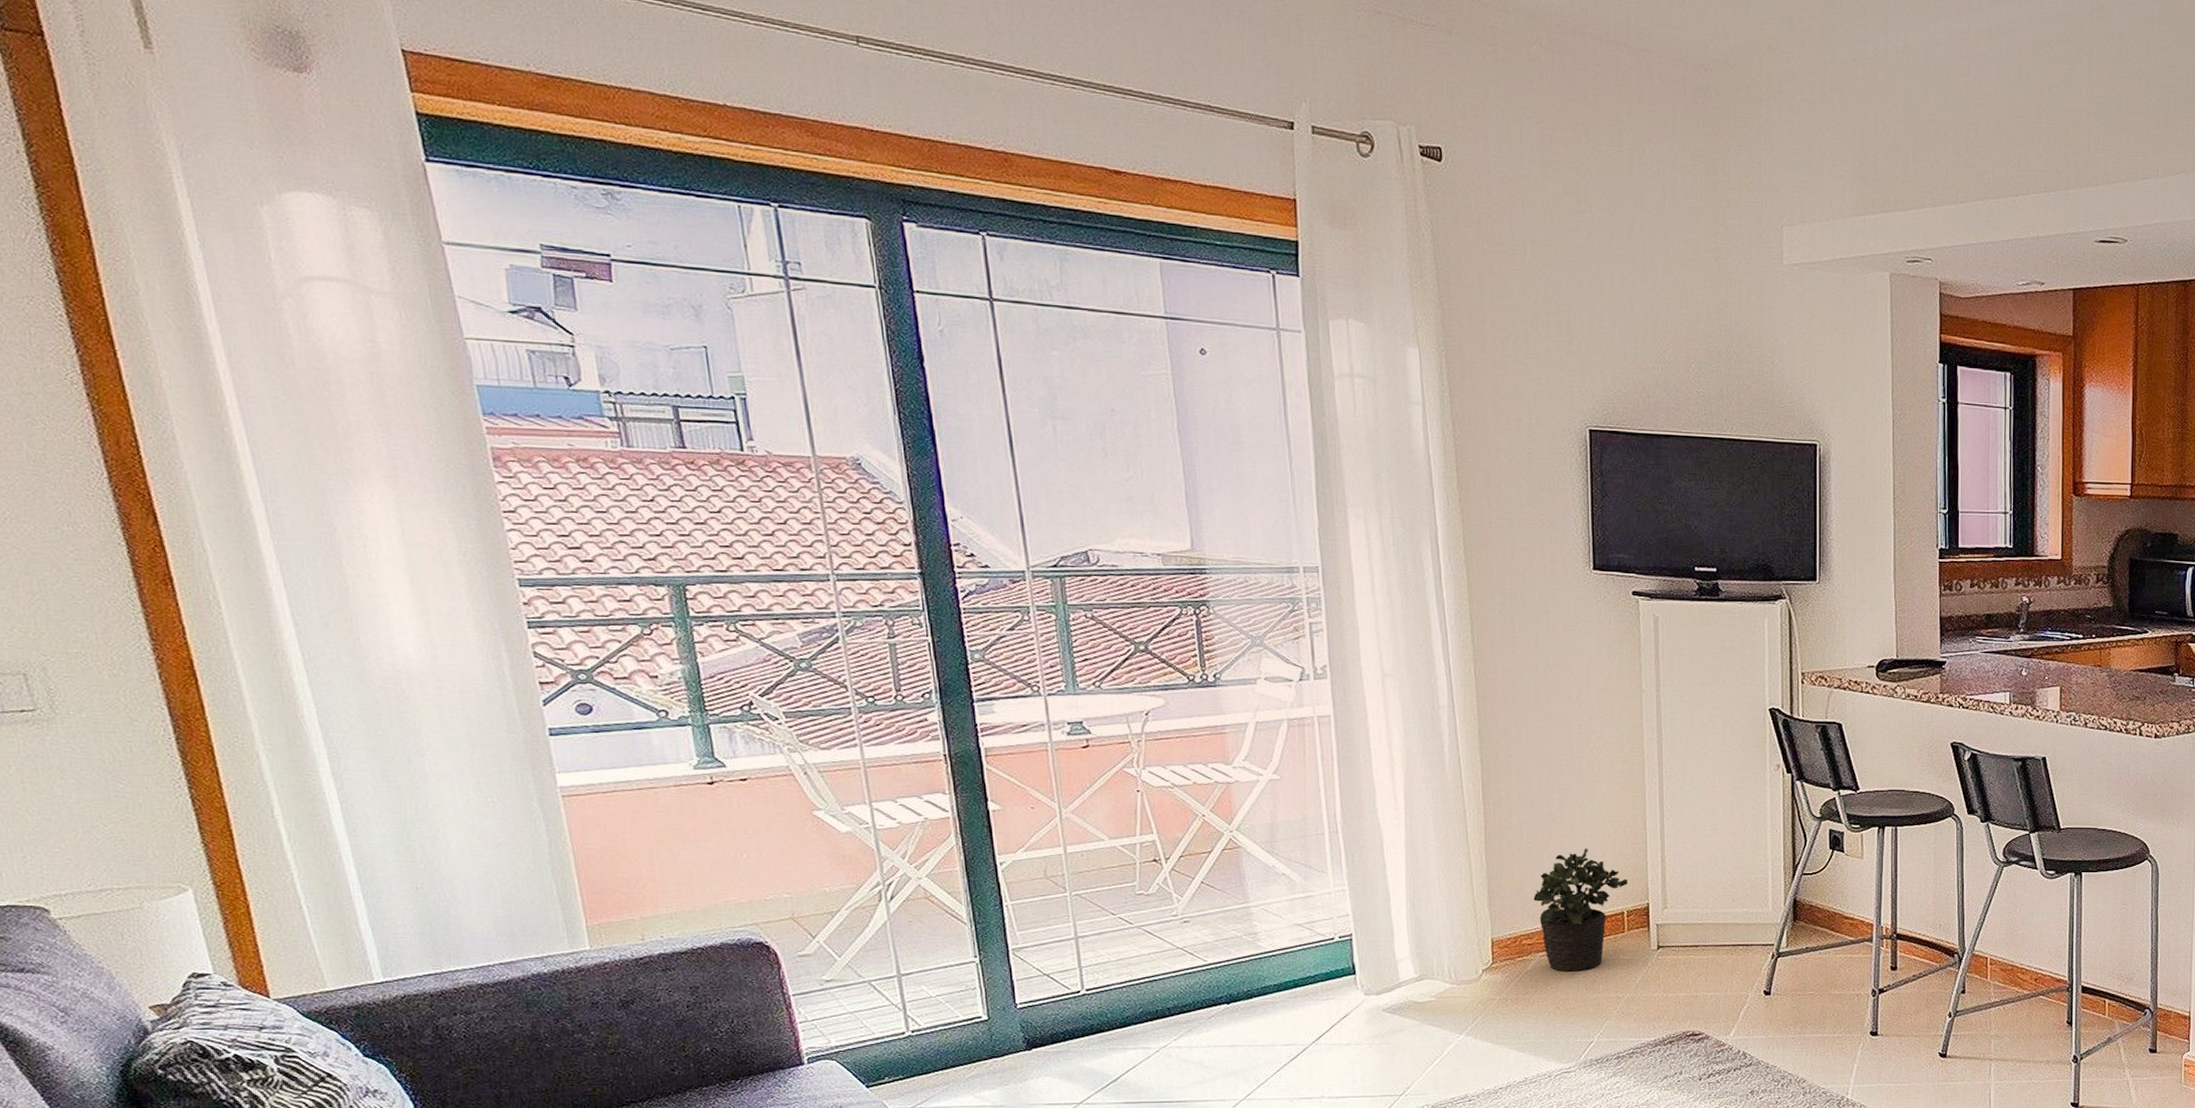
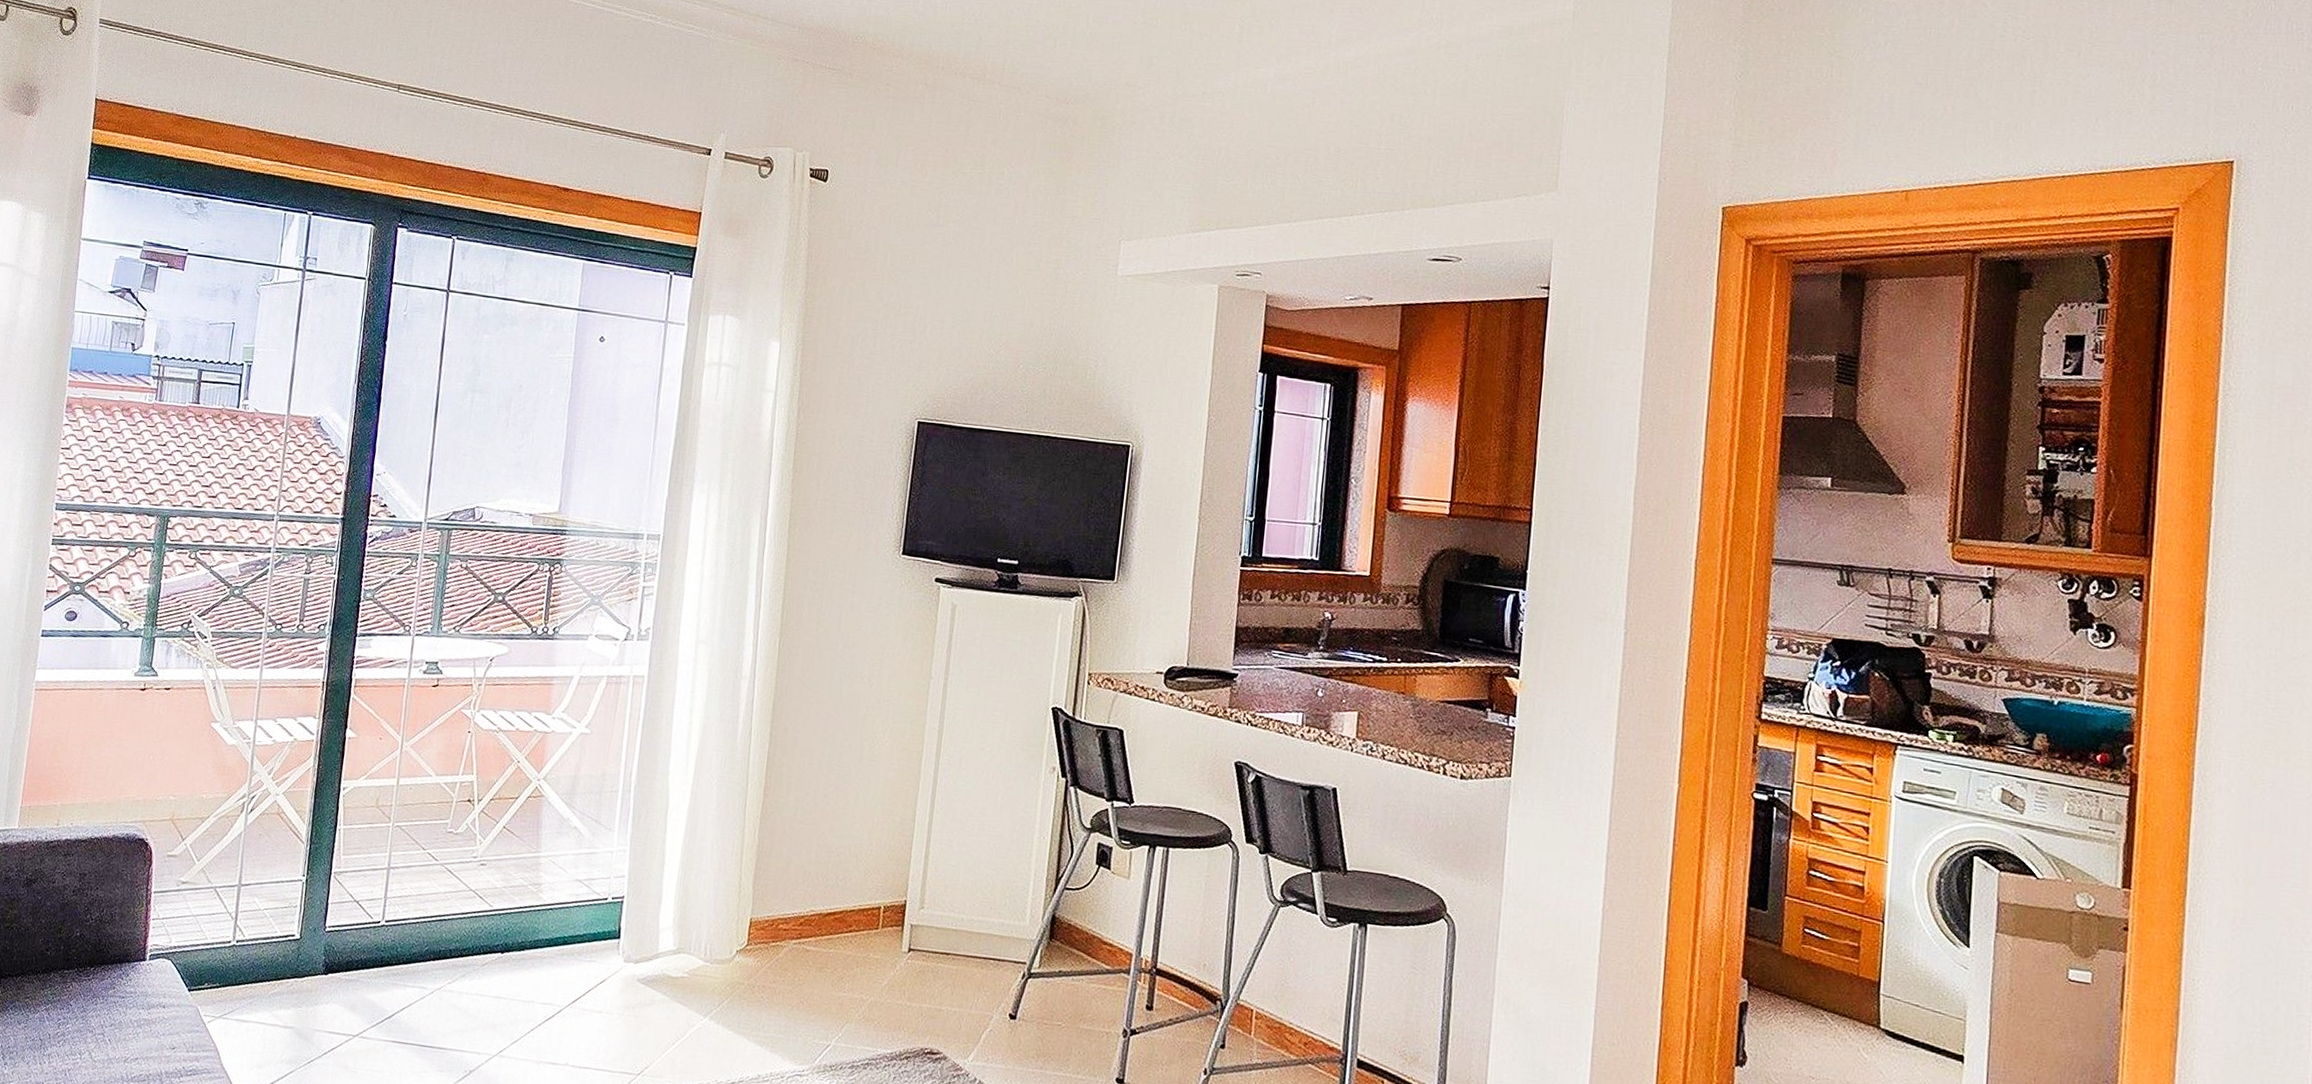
potted plant: present [1533,848,1627,972] -> none [796,834,889,965]

